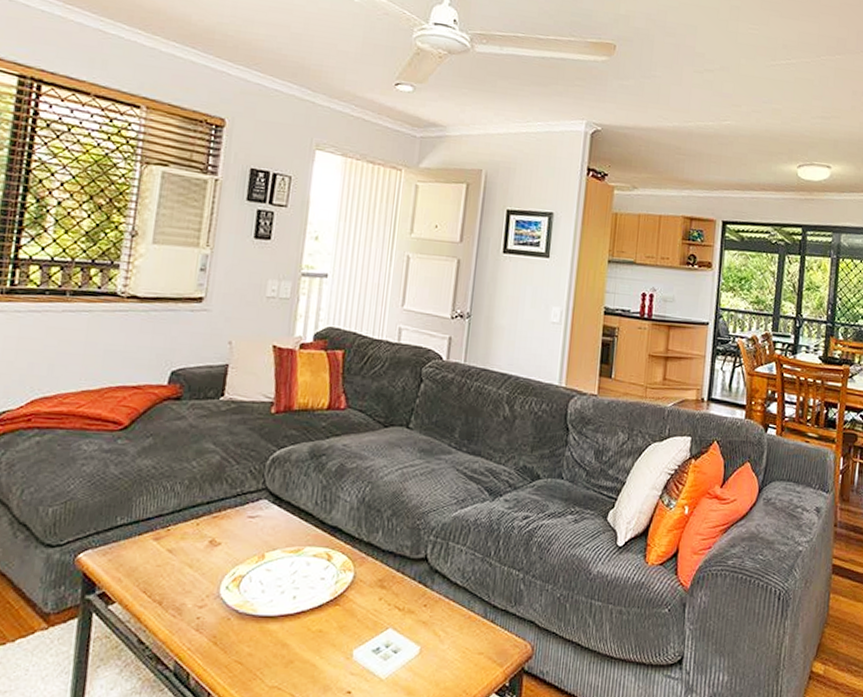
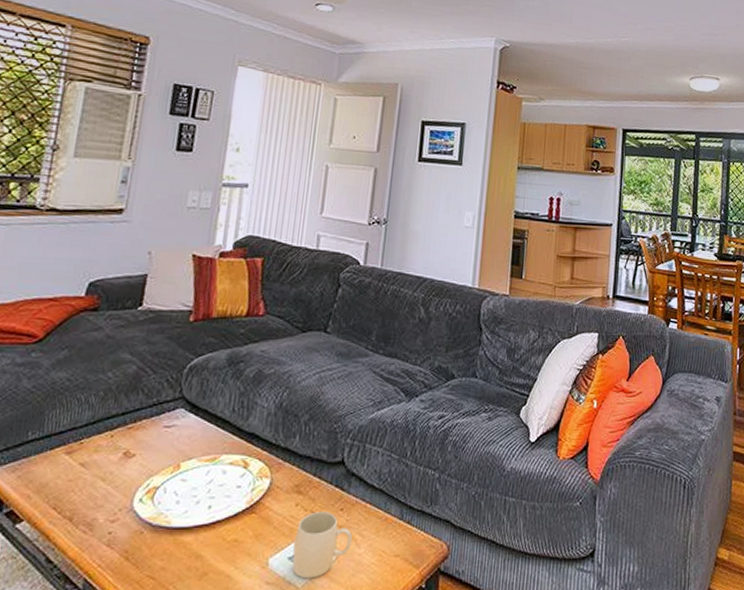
mug: none [376,606,437,672] -> present [292,511,353,579]

